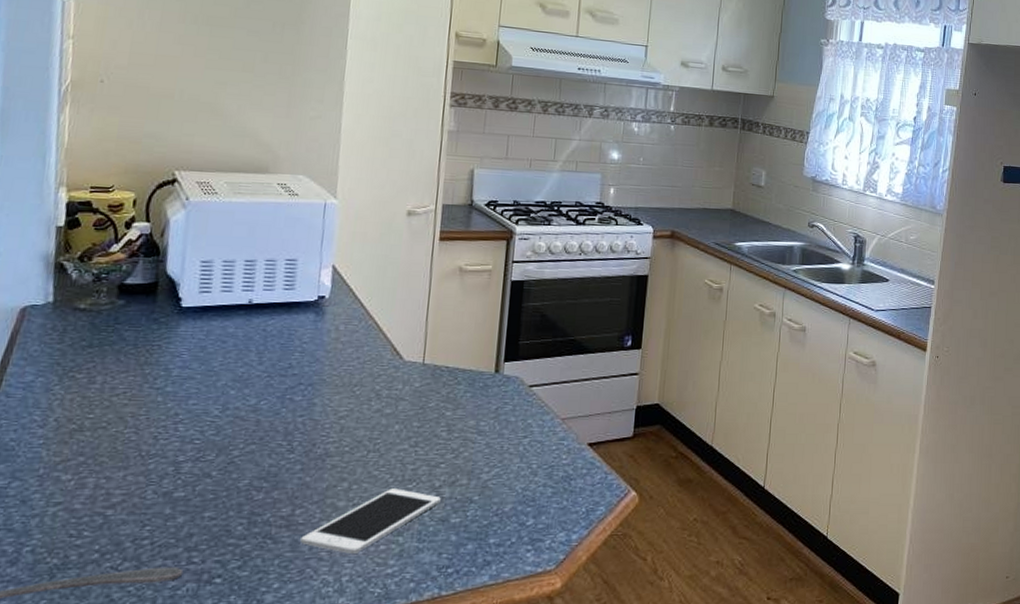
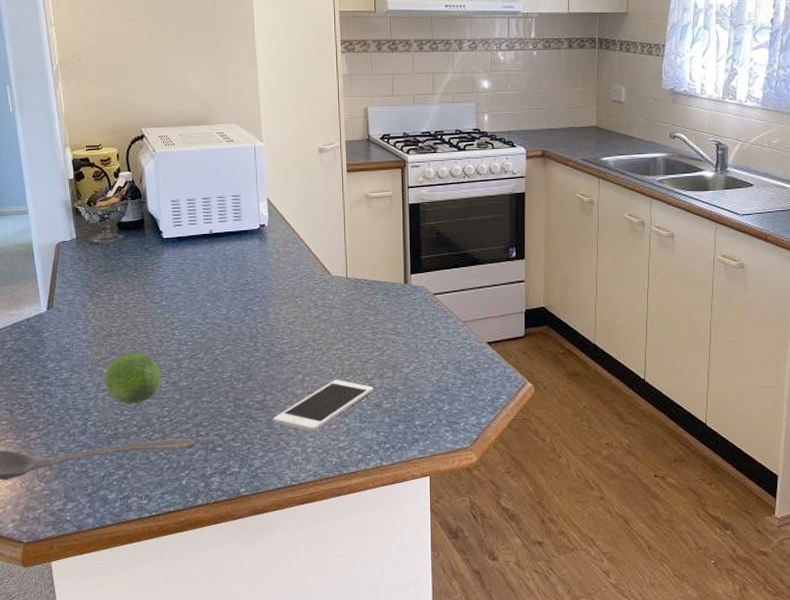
fruit: none [60,453,150,522] -> present [105,352,162,404]

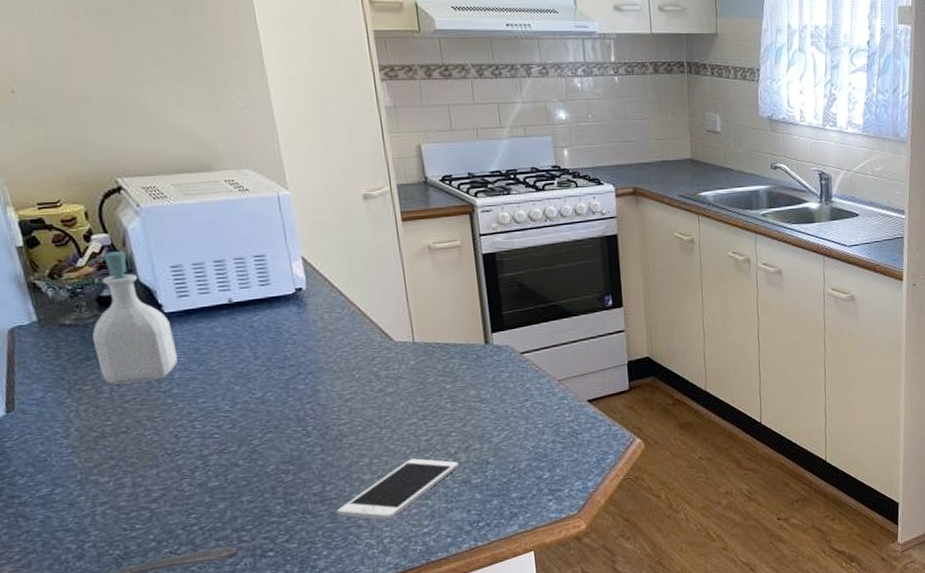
fruit: present [105,352,162,404] -> none [102,453,184,516]
soap bottle: none [111,186,169,294] -> present [88,251,178,385]

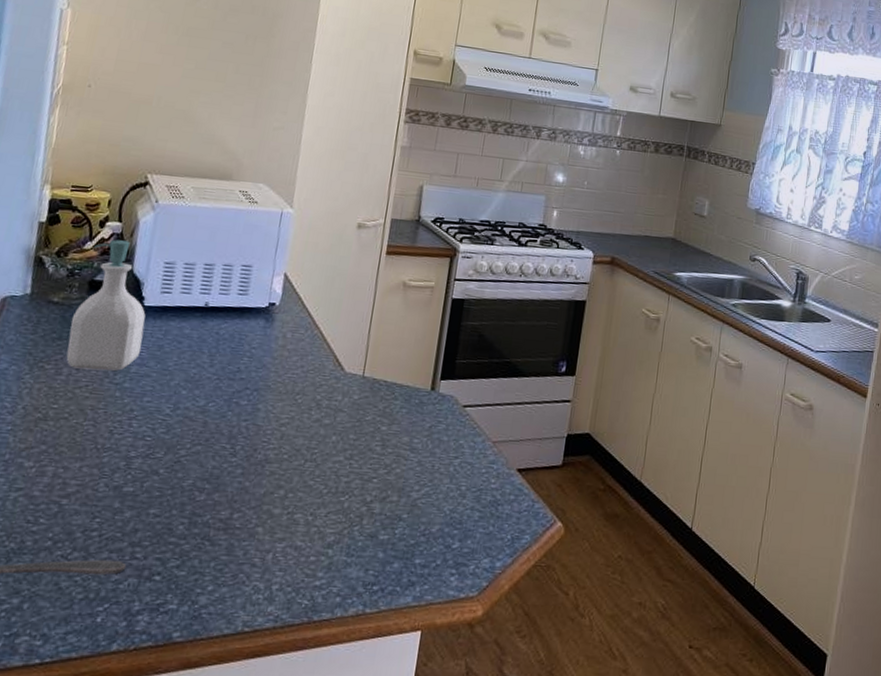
cell phone: present [337,458,459,520] -> none [236,500,371,563]

